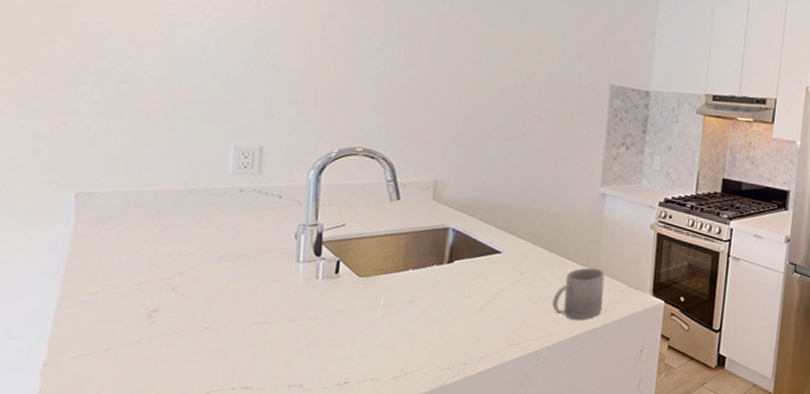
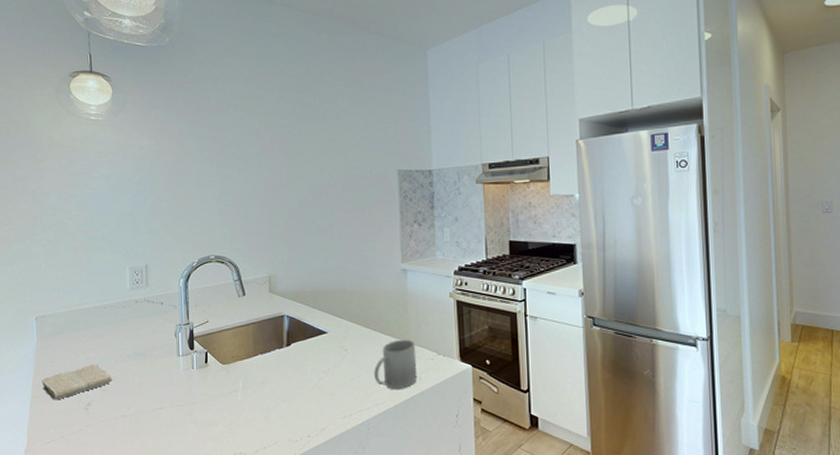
washcloth: none [79,261,196,303] -> present [42,364,113,400]

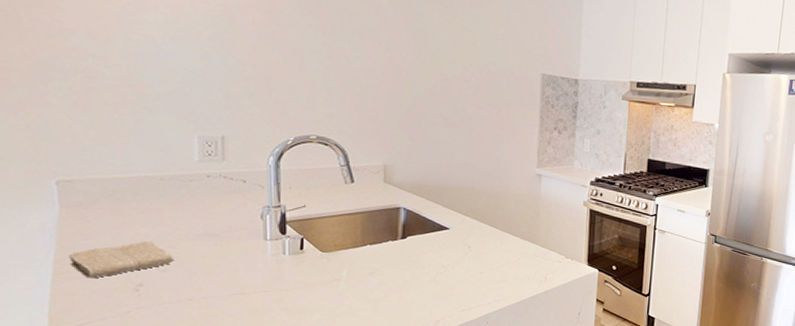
mug: present [374,339,417,389] -> none [498,241,544,287]

